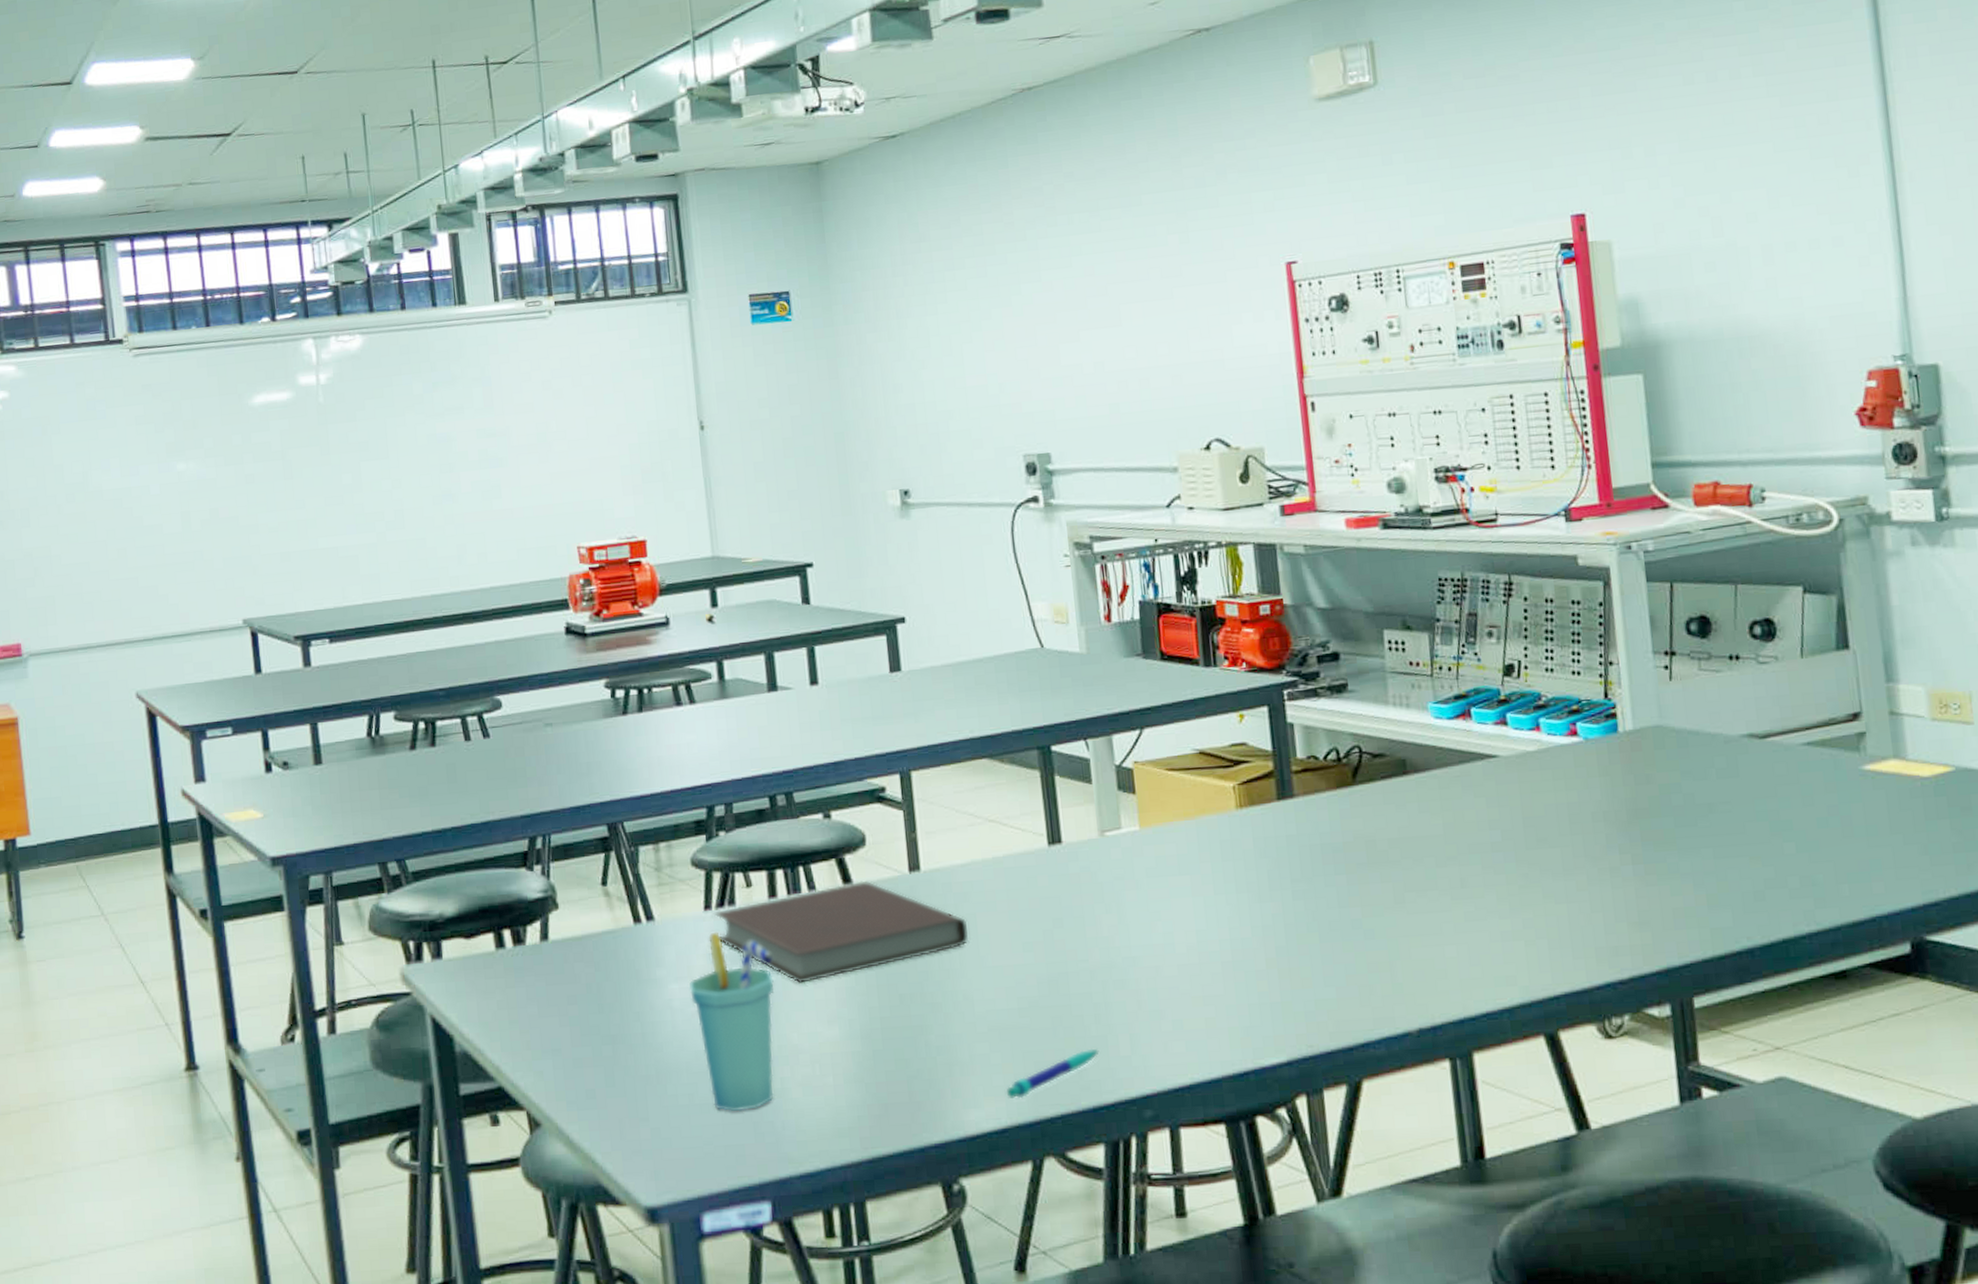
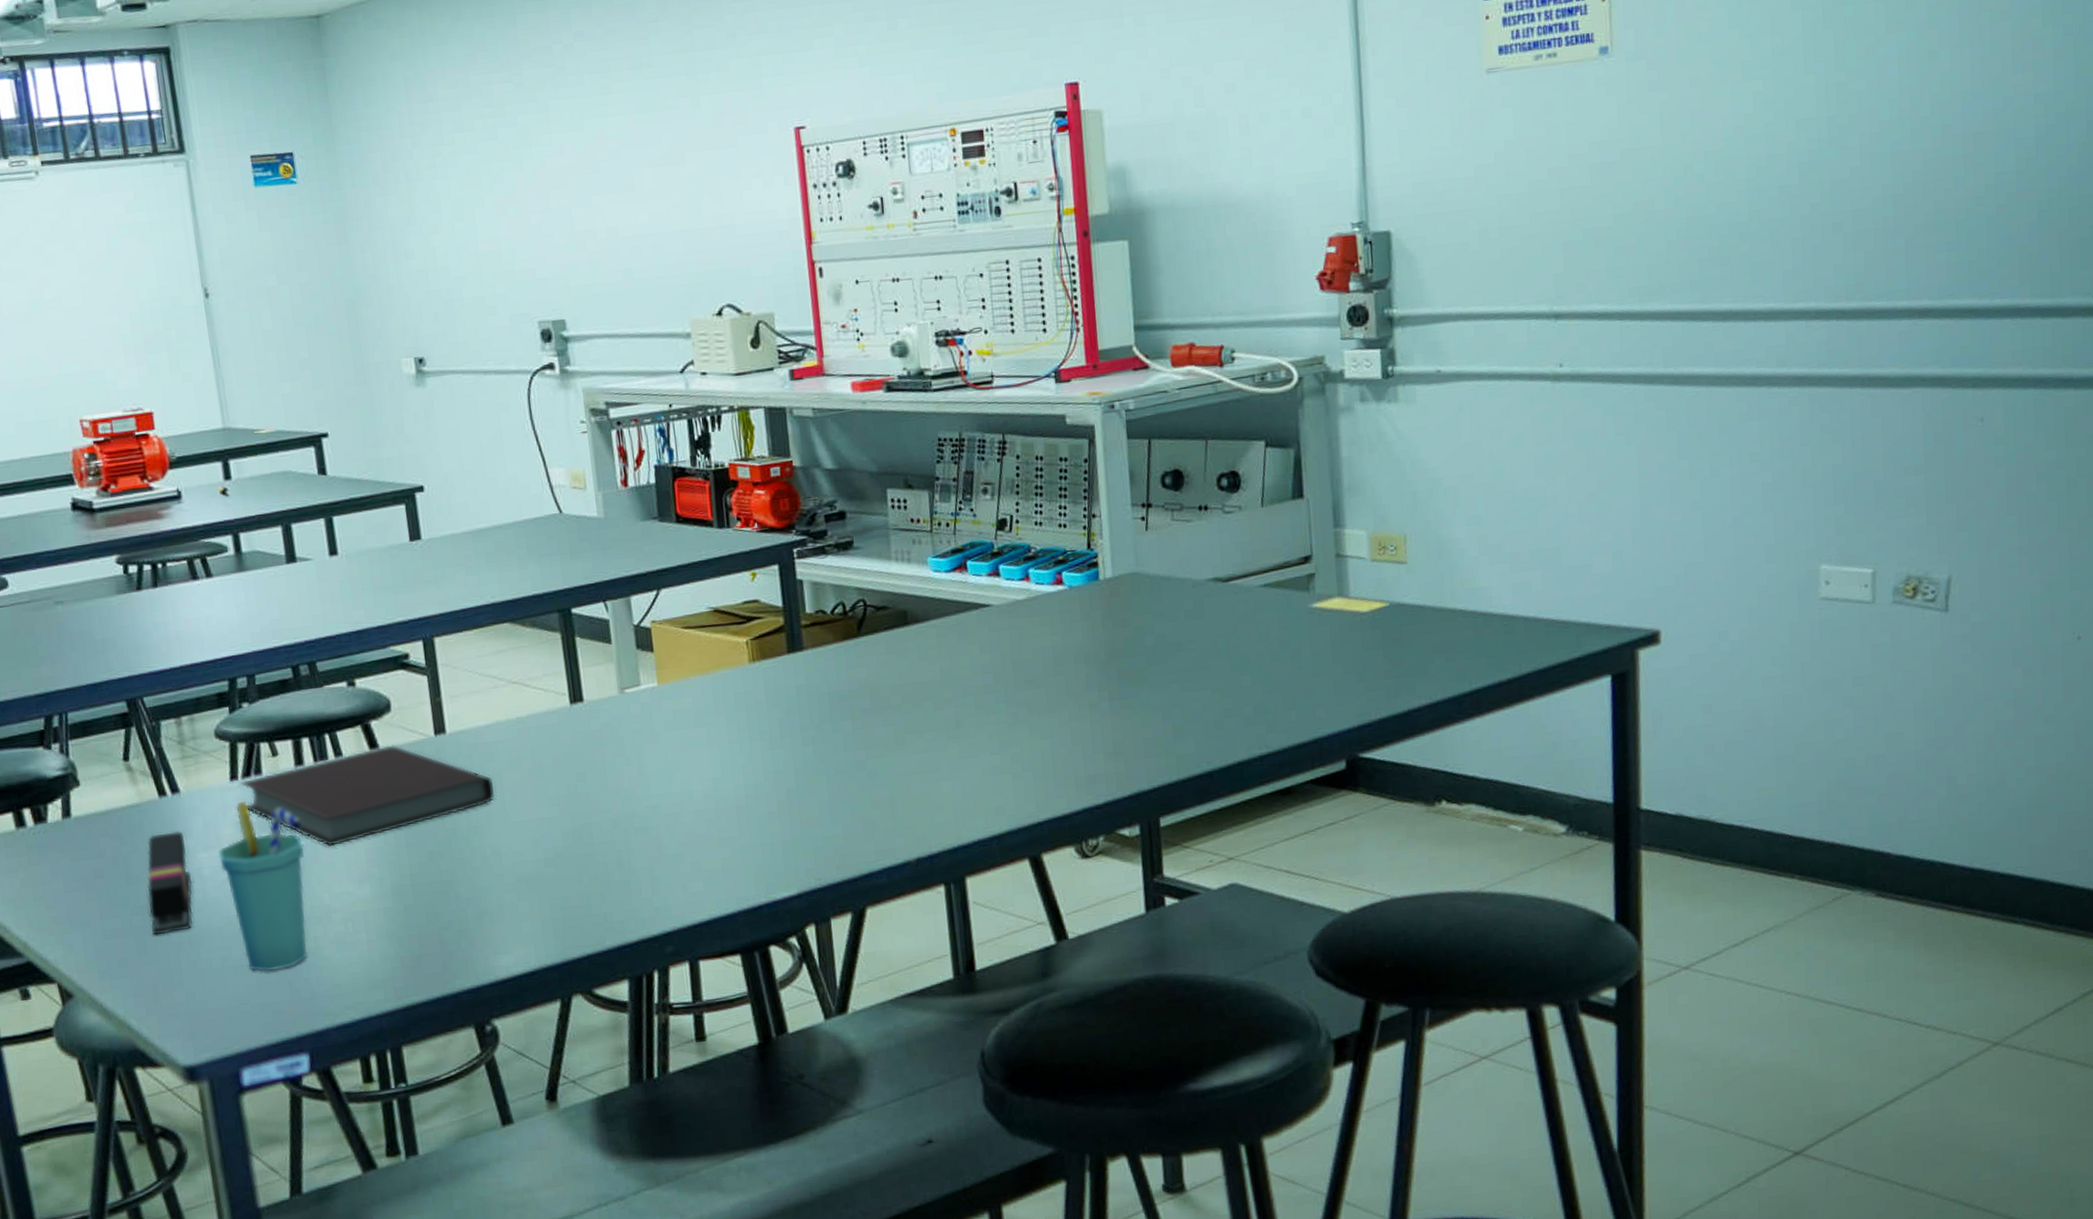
stapler: none [618,960,663,1067] -> present [147,831,193,935]
pen: present [1006,1048,1100,1099] -> none [534,892,623,944]

